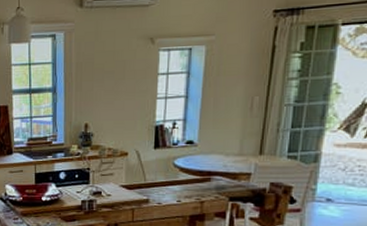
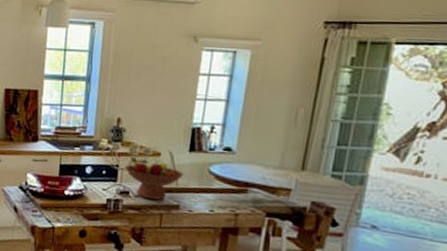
fruit bowl: none [96,160,151,197] -> present [125,157,184,200]

